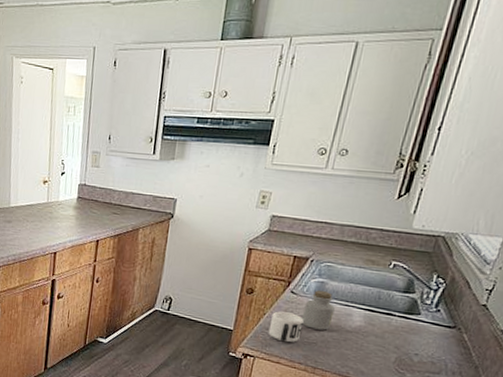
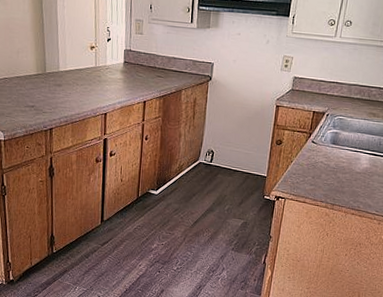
mug: present [268,311,304,343] -> none [295,158,323,185]
jar: present [301,290,335,331] -> none [321,140,347,173]

